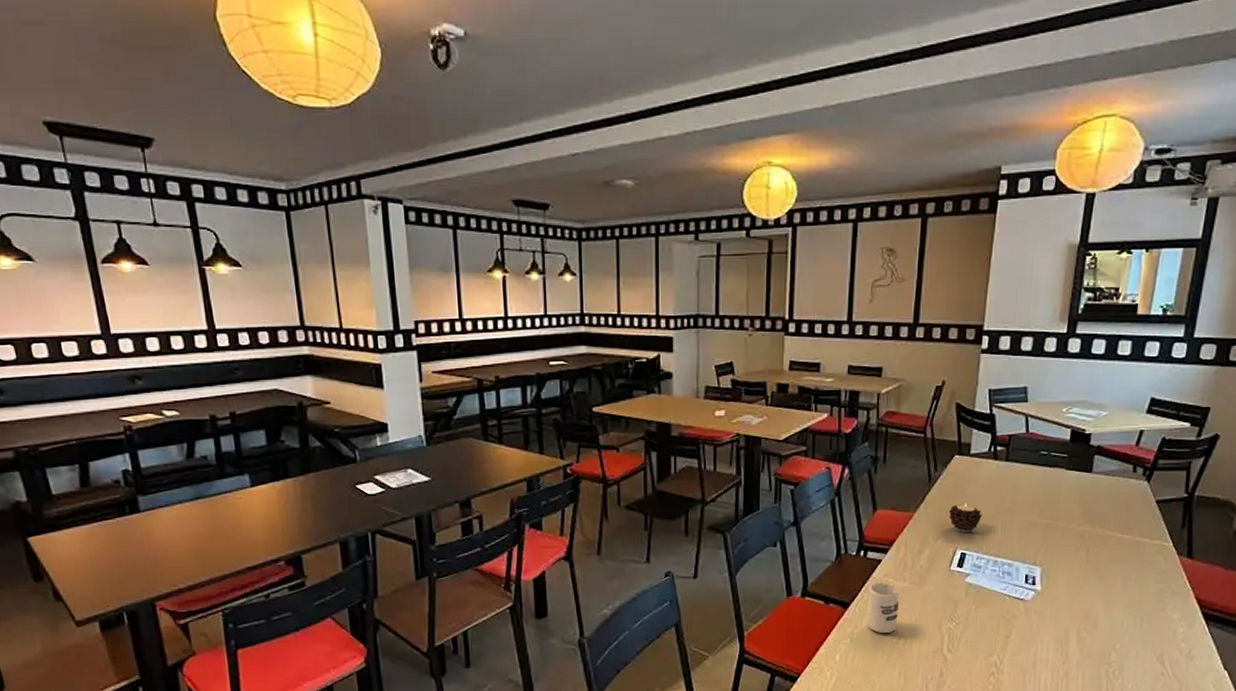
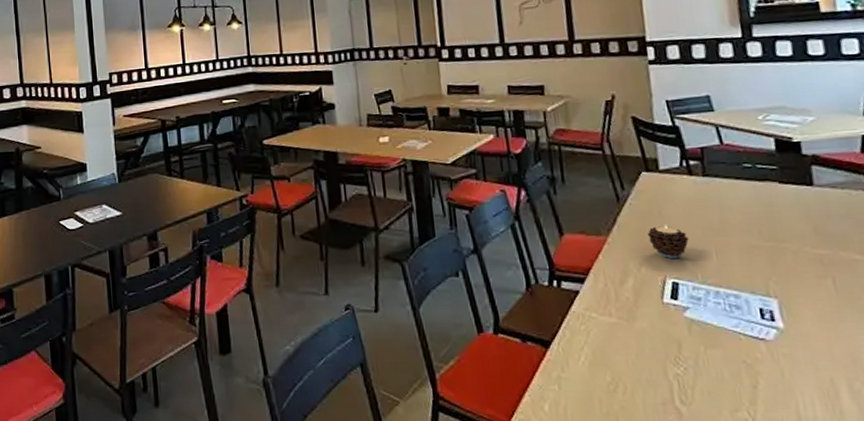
cup: present [867,583,899,633] -> none [569,318,611,378]

